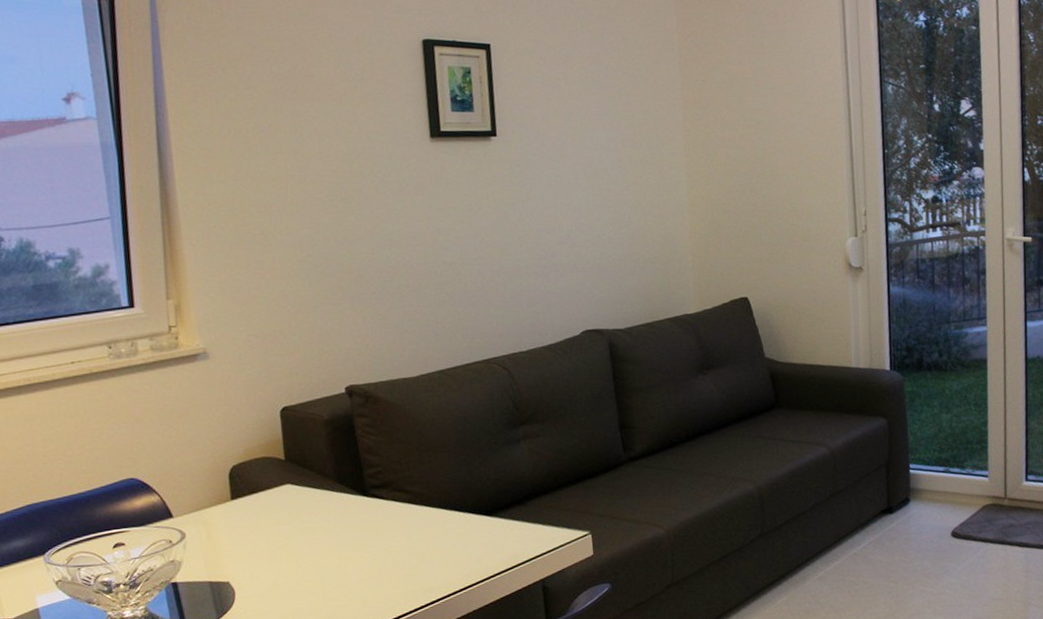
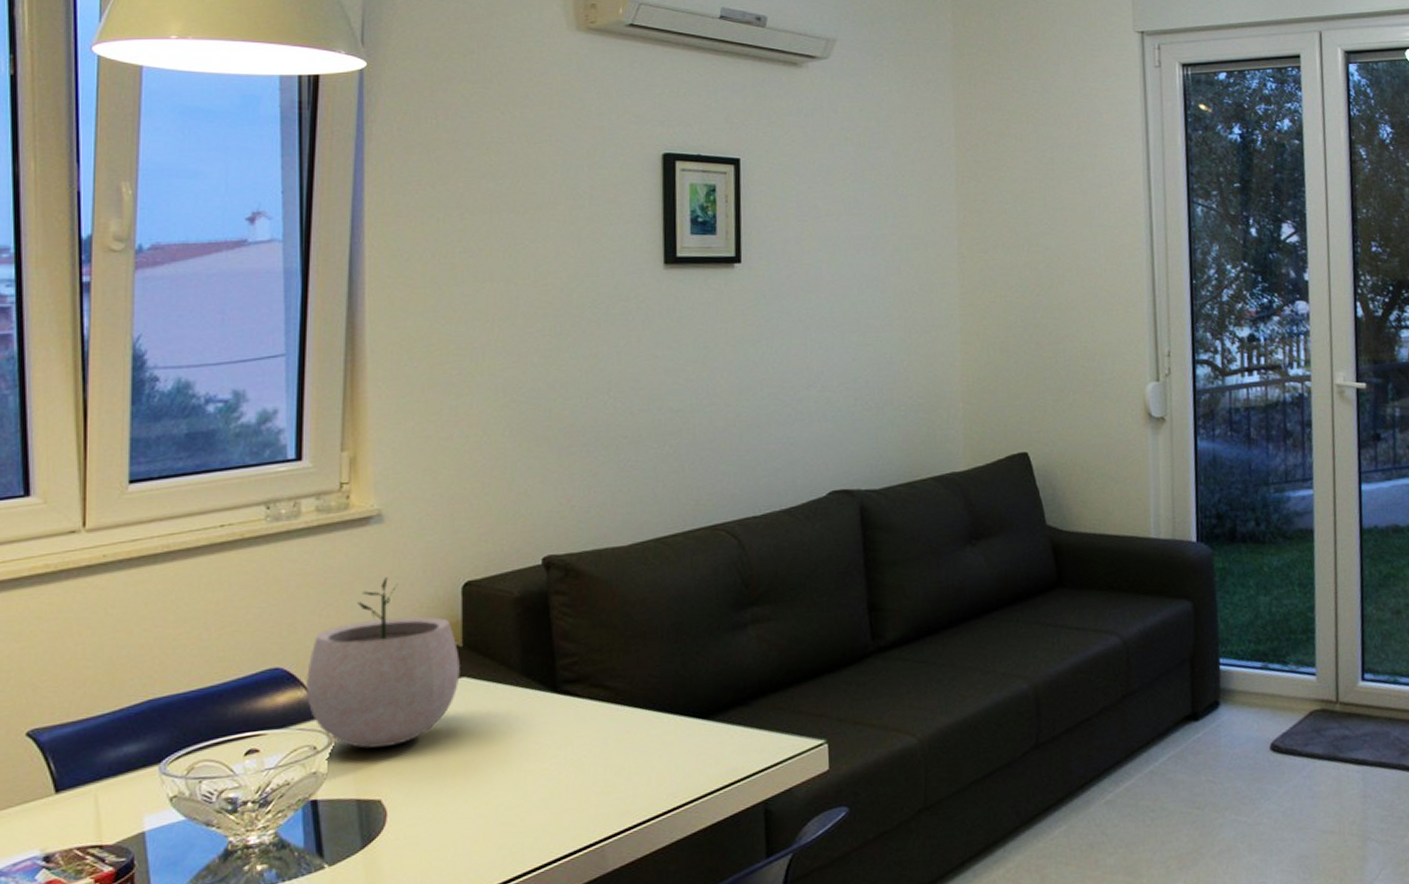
plant pot: none [157,404,285,542] -> present [307,577,460,749]

